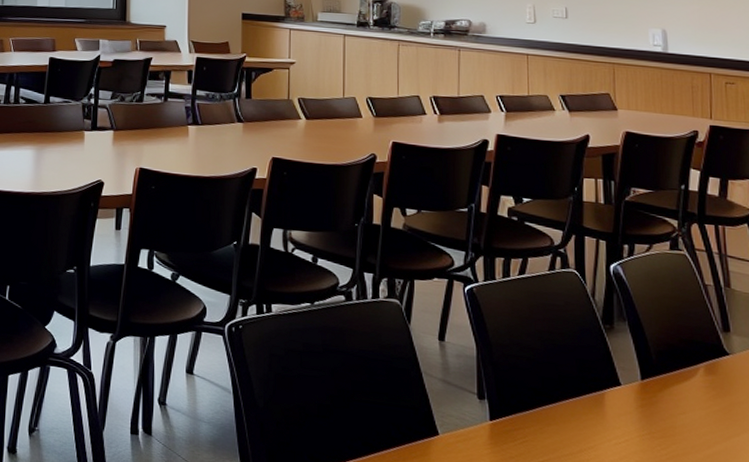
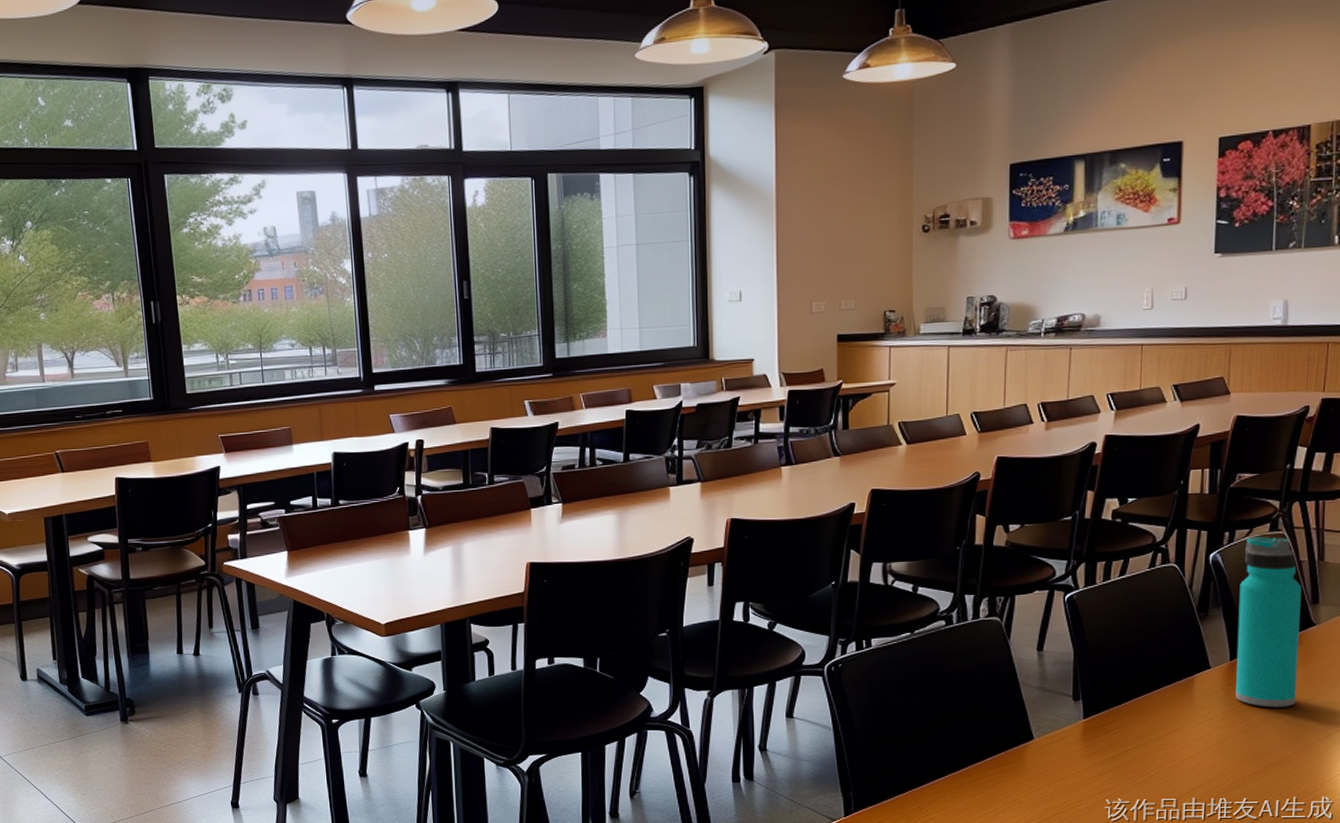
water bottle: none [644,252,718,441] -> present [1235,536,1302,707]

